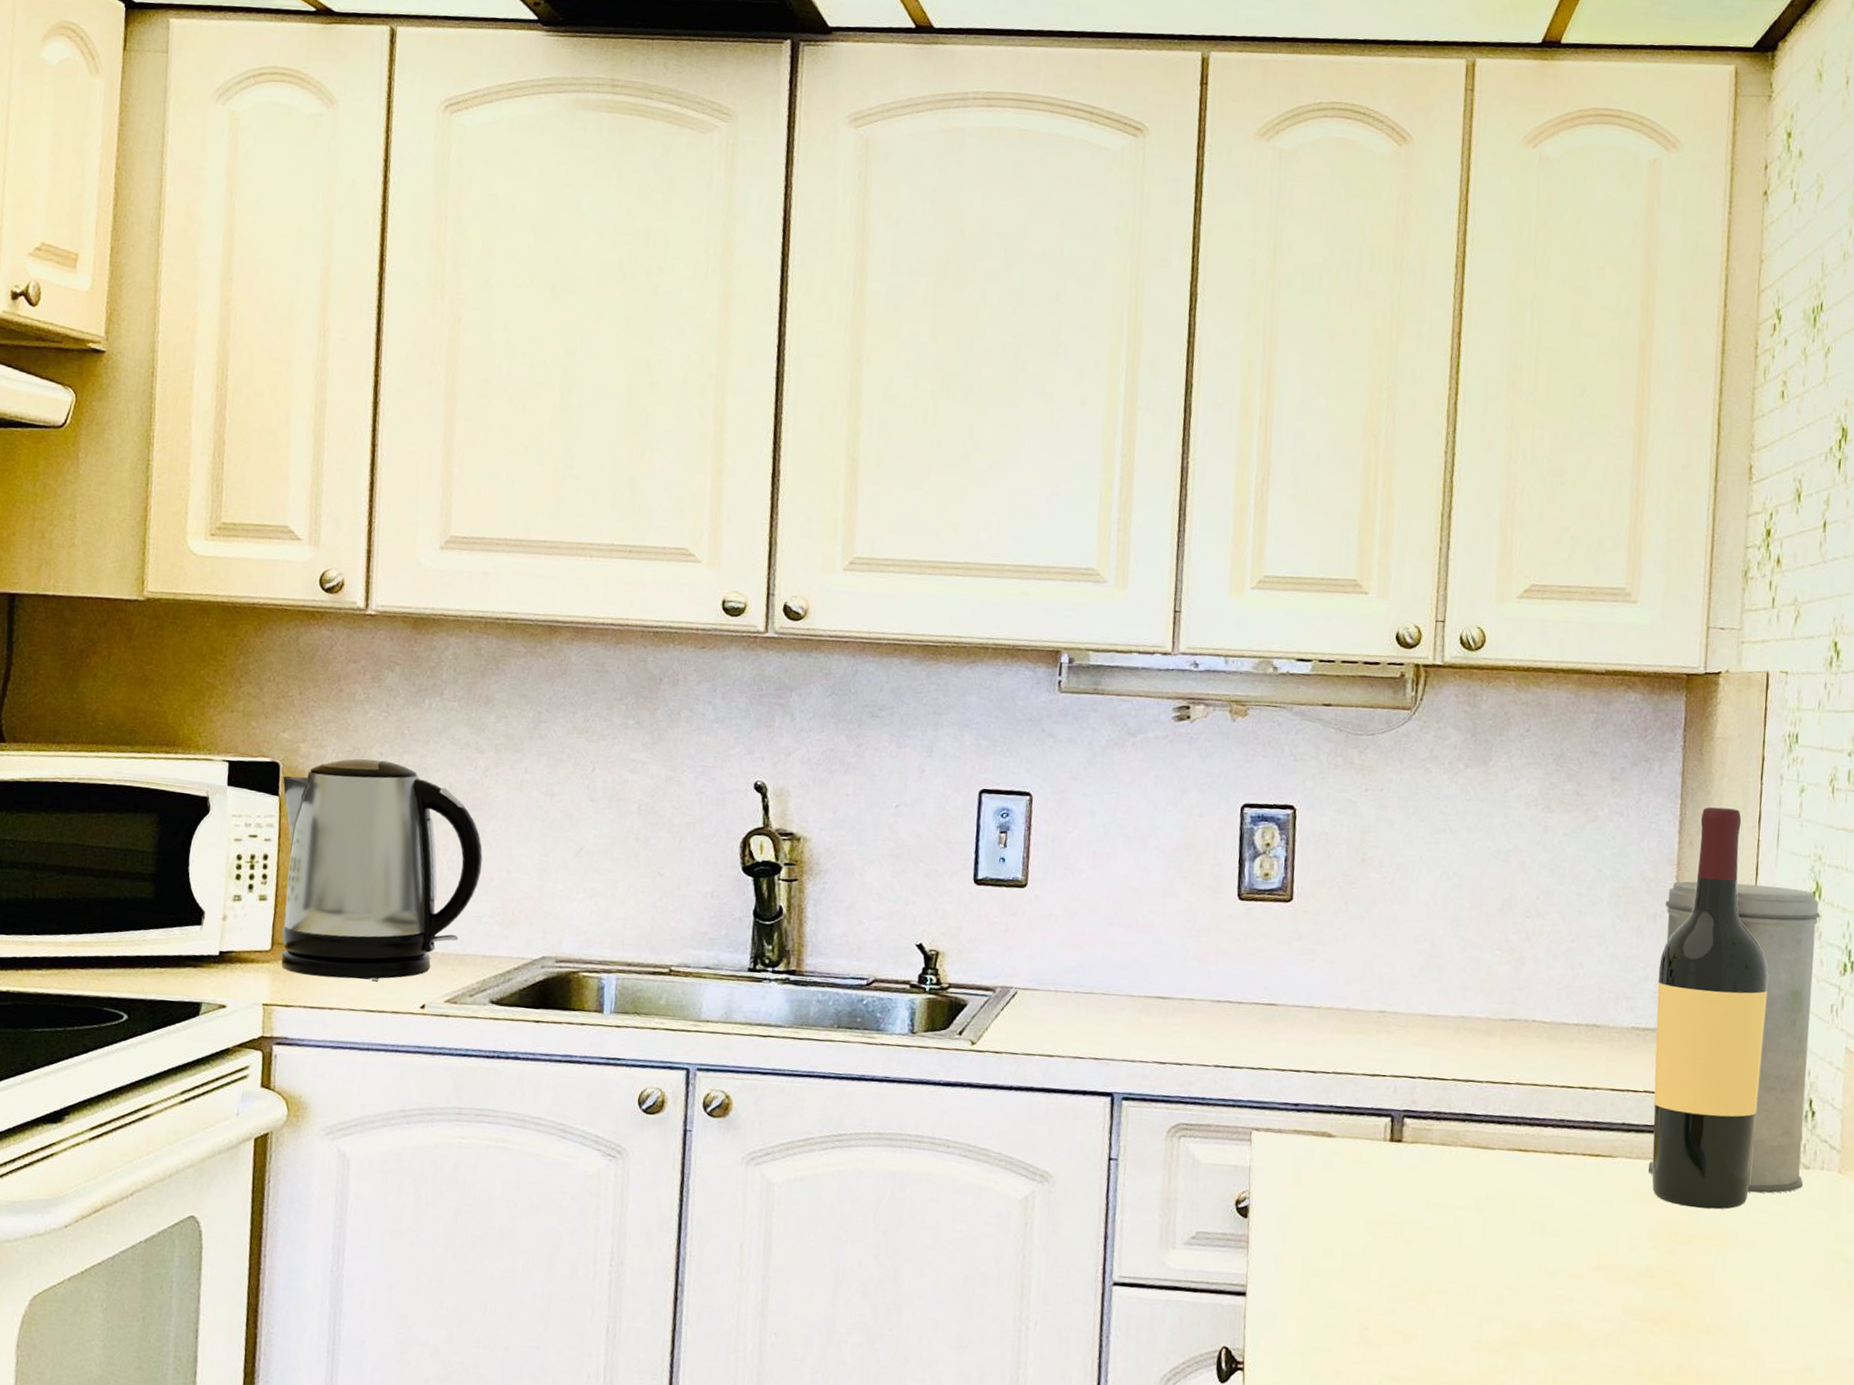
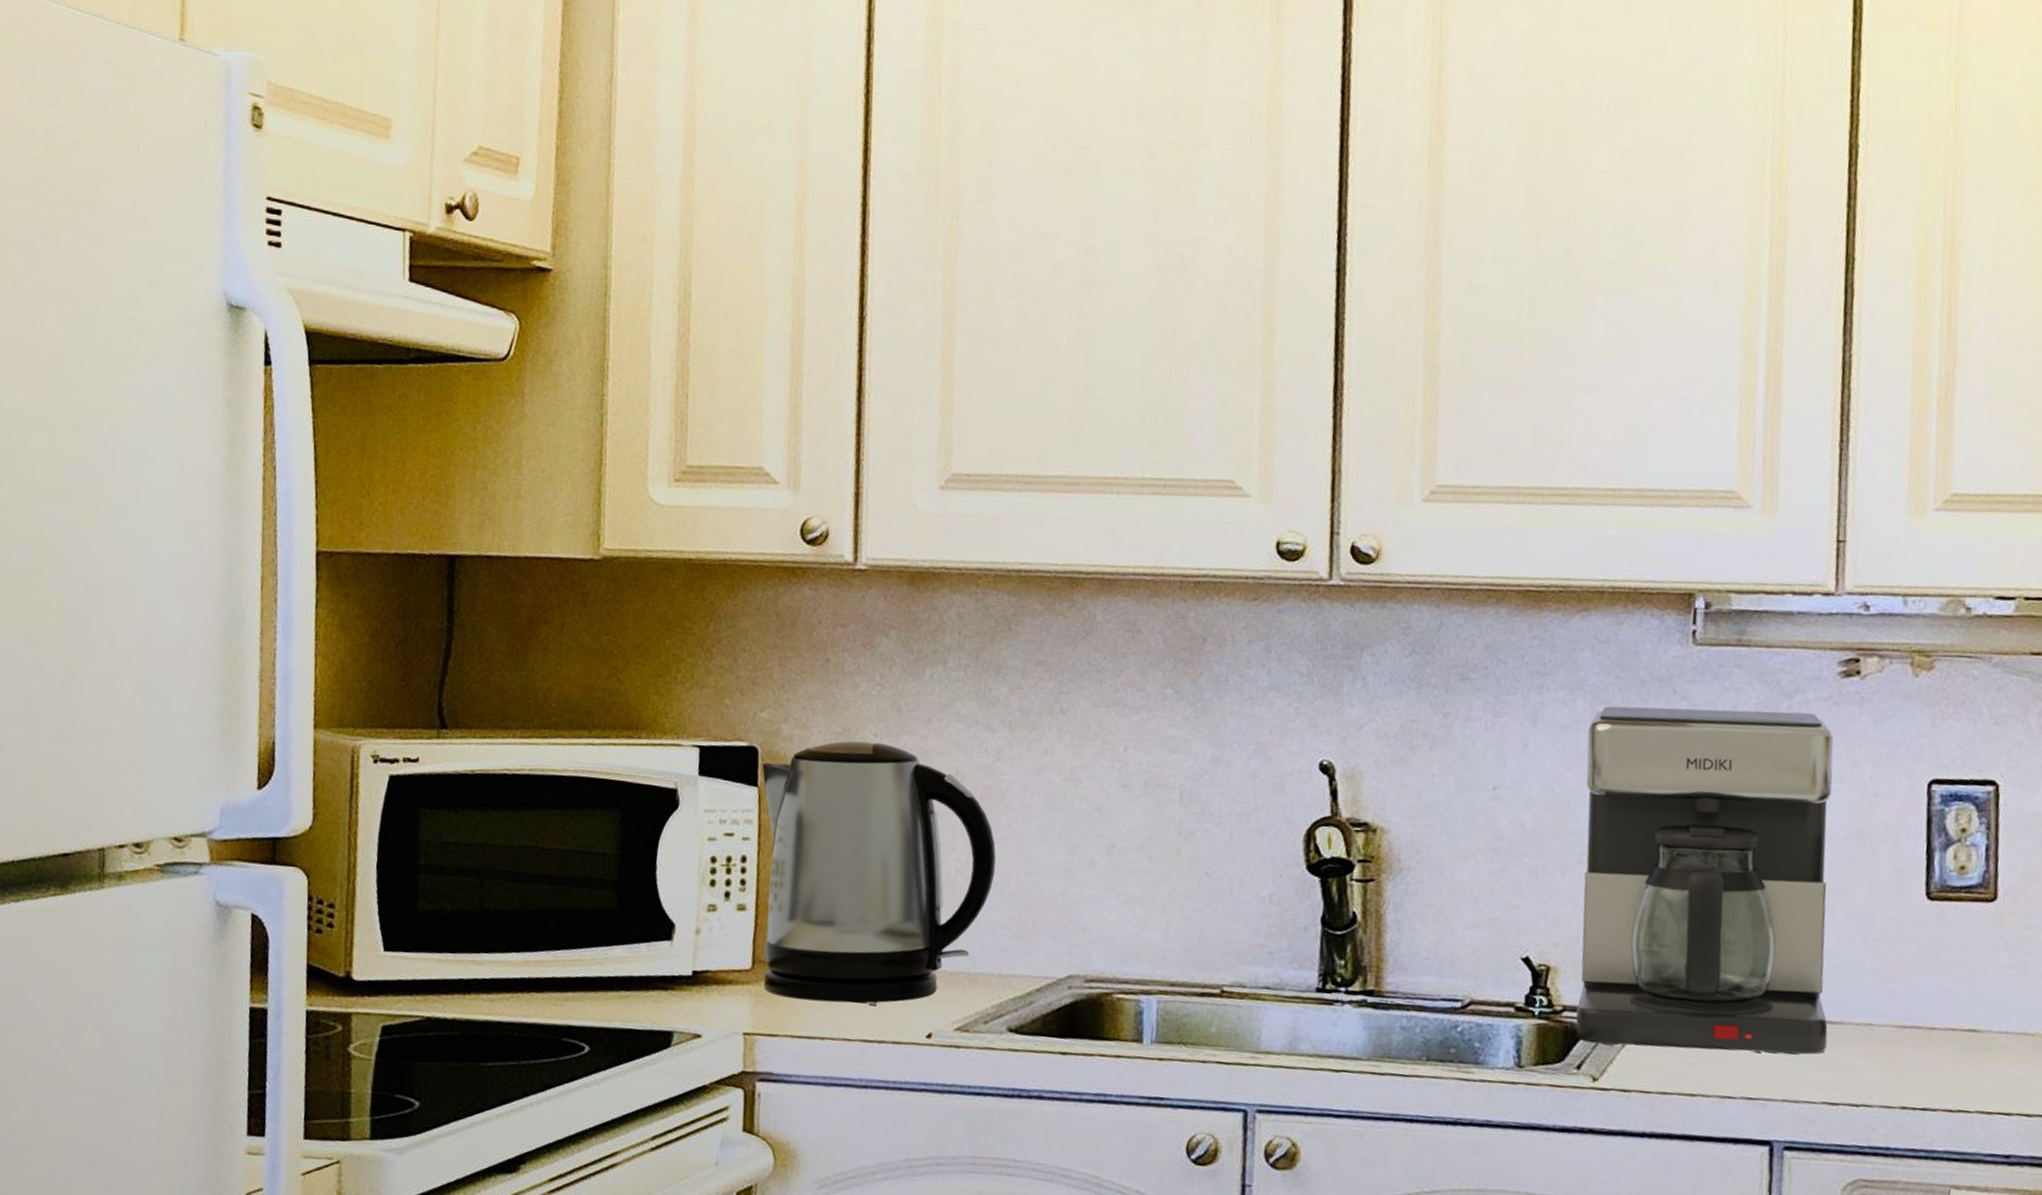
coffee maker: none [958,740,1168,1024] -> present [1575,706,1834,1056]

